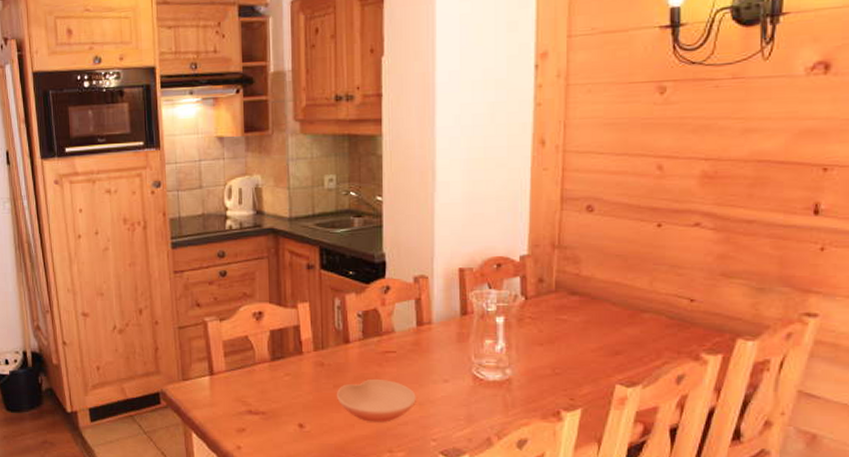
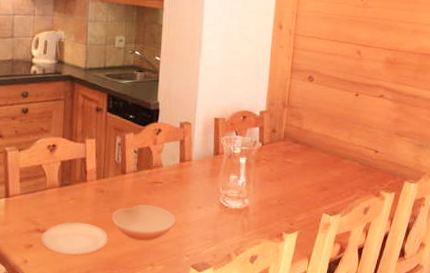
plate: none [255,402,334,441] -> present [41,222,108,256]

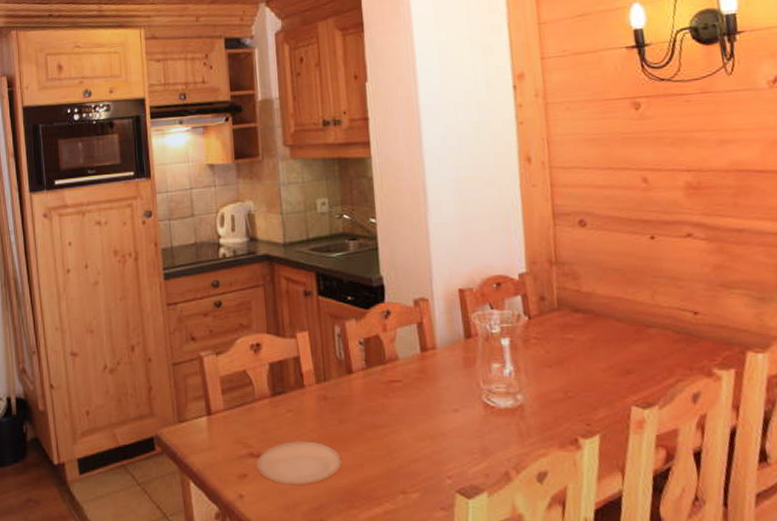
bowl: present [111,205,176,241] -> none [342,412,427,460]

